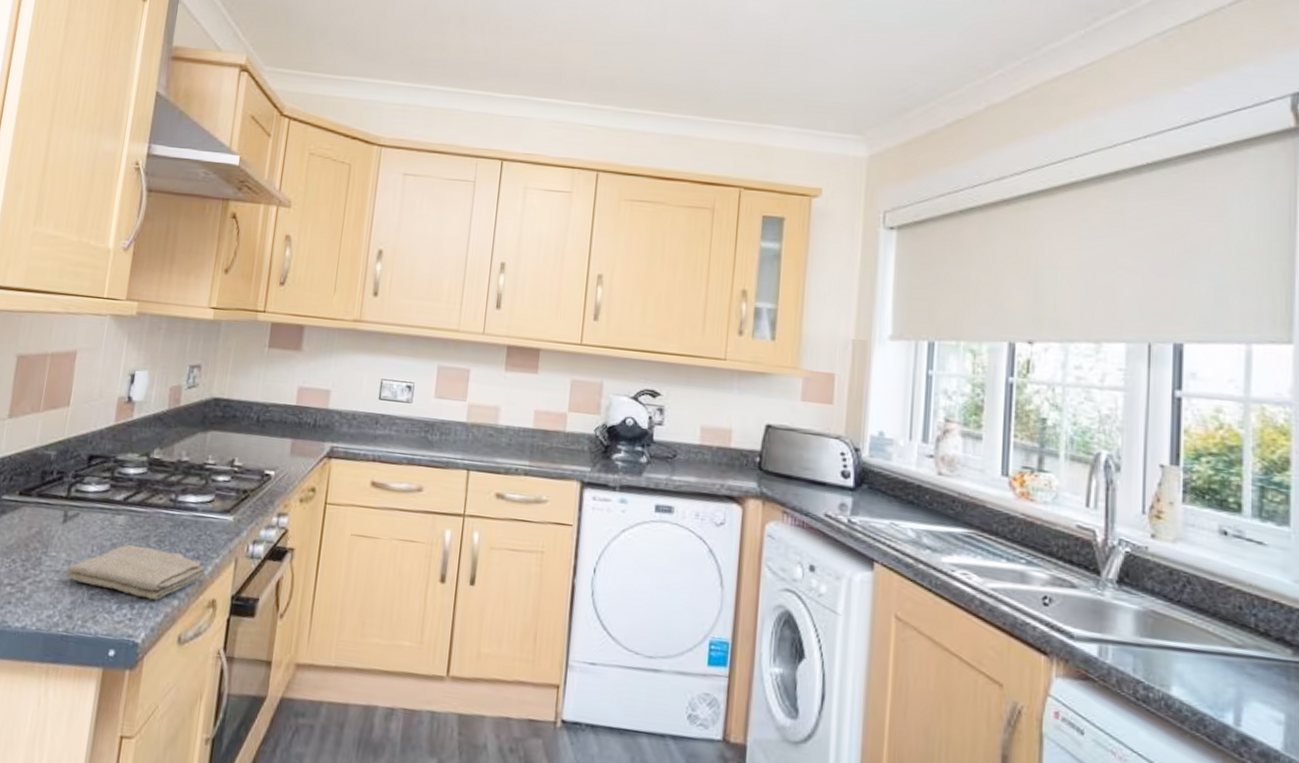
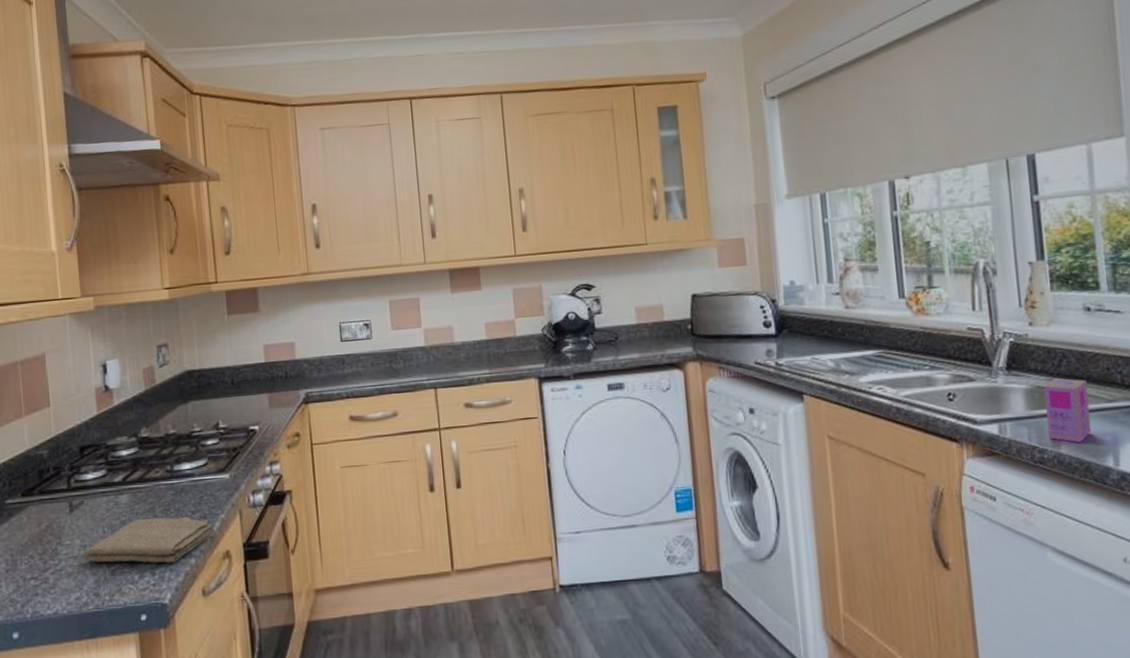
dish soap box: none [1157,605,1212,687] -> present [1043,378,1092,442]

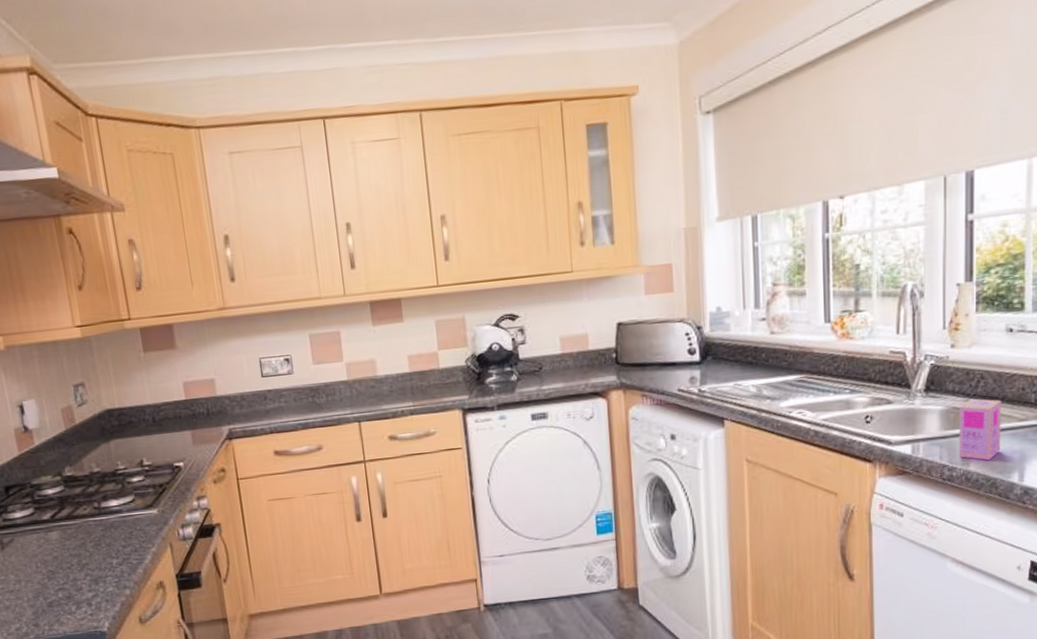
washcloth: present [84,516,215,563] -> none [19,550,147,596]

